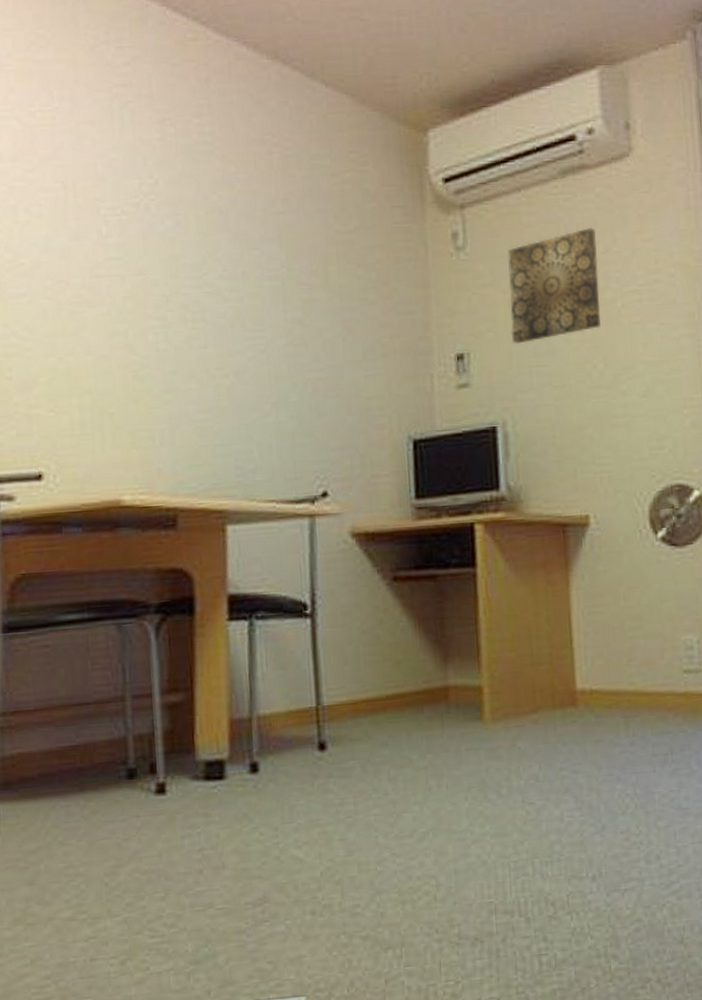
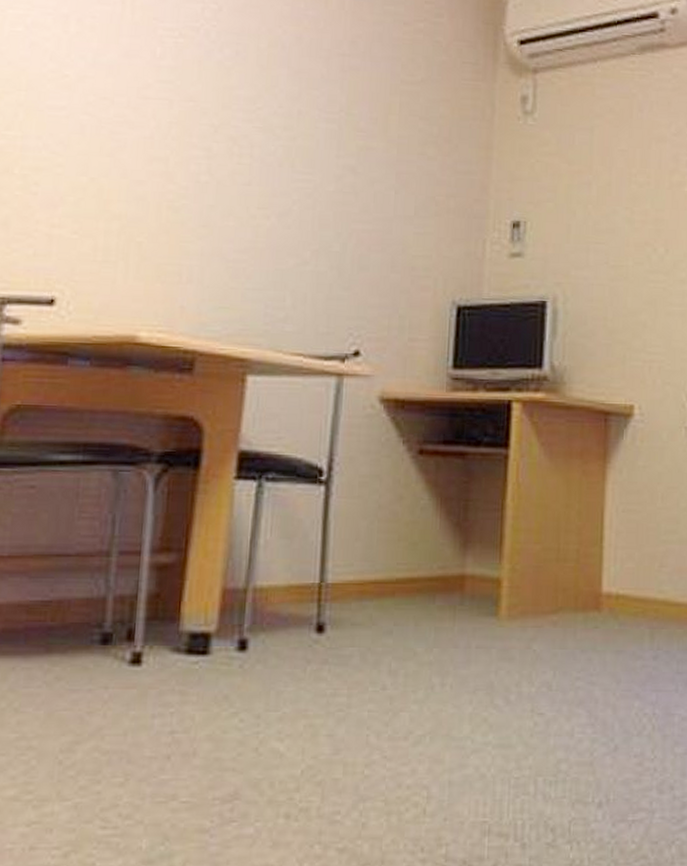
wall art: present [507,226,601,344] -> none [571,106,669,218]

